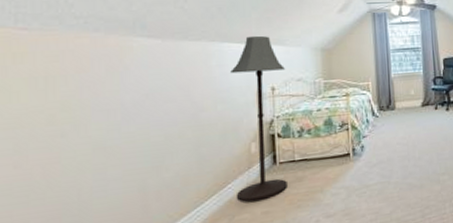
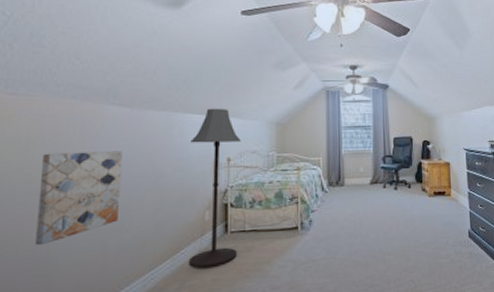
wall art: none [64,85,157,191] -> present [36,151,122,246]

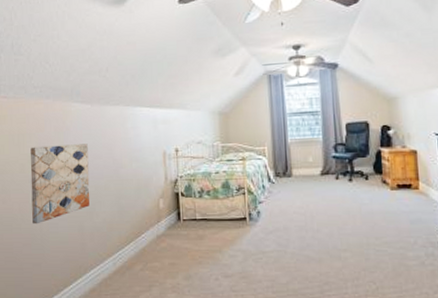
floor lamp: present [188,108,241,269] -> none [142,100,190,253]

